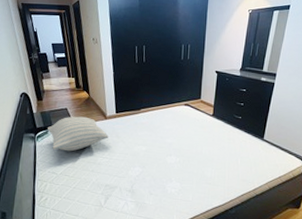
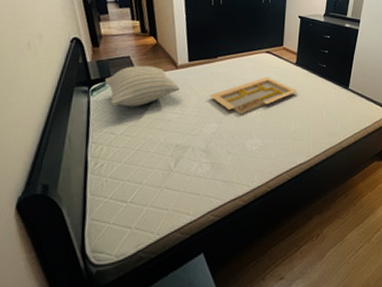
serving tray: none [134,127,214,161] -> present [210,77,297,115]

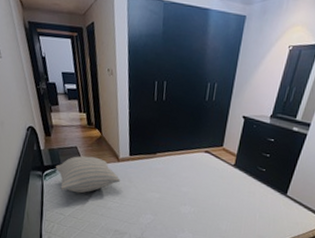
serving tray: present [210,77,297,115] -> none [147,176,233,210]

